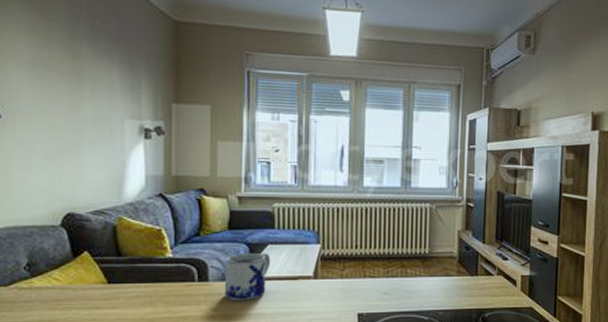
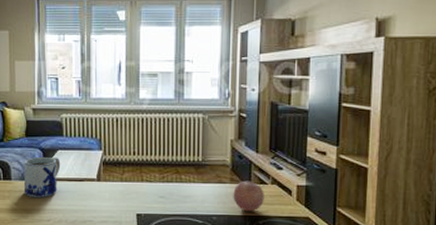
fruit: none [459,272,490,305] -> present [233,180,264,212]

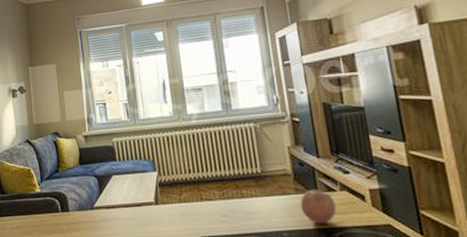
mug: present [24,156,61,198] -> none [80,182,117,229]

